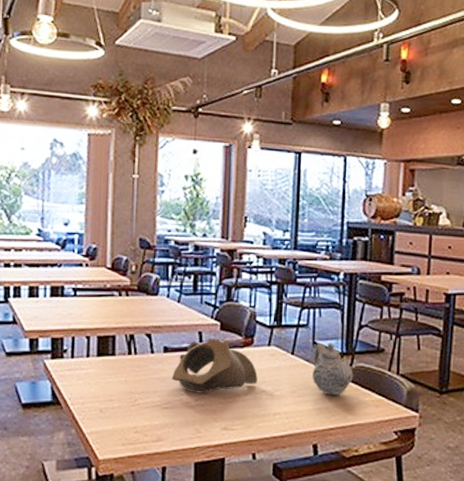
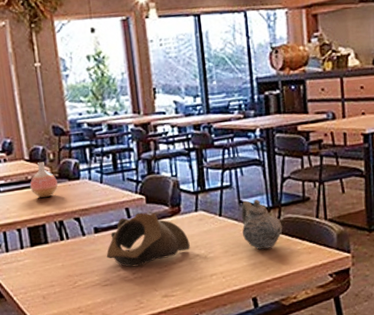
vase: none [107,272,135,309] -> present [30,162,58,198]

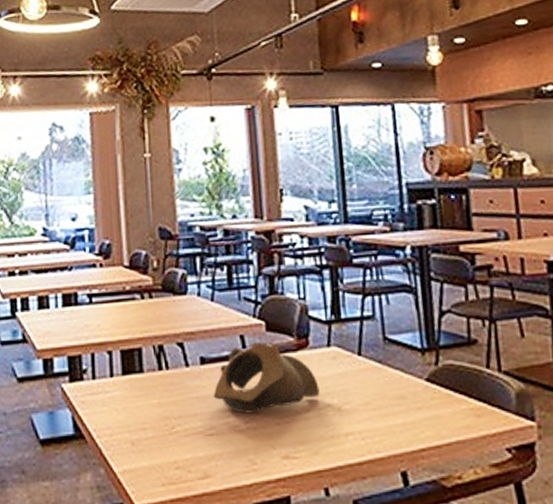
vase: present [30,162,58,198] -> none [127,270,160,315]
teapot: present [241,199,283,250] -> none [386,337,442,405]

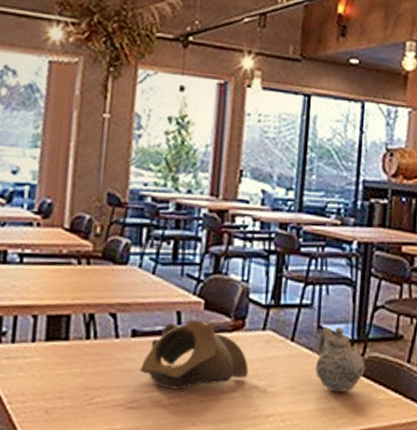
teapot: none [386,337,442,405] -> present [315,326,365,392]

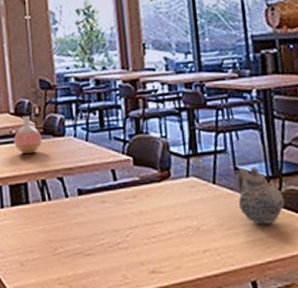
vase: none [62,235,99,281] -> present [14,116,42,155]
decorative bowl: present [140,320,249,390] -> none [89,175,181,236]

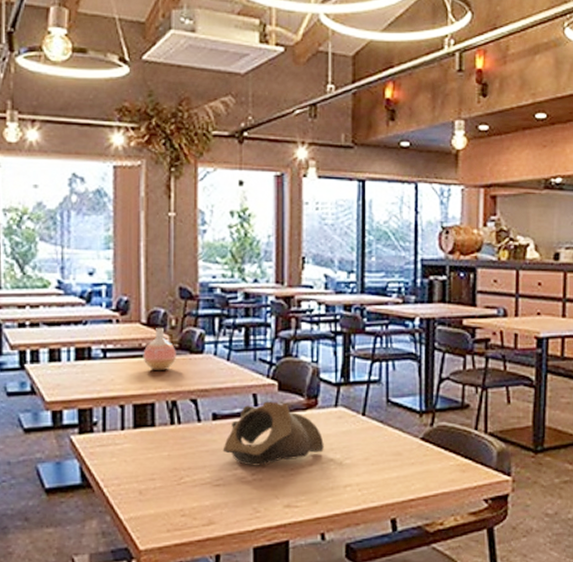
decorative bowl: none [89,175,181,236] -> present [223,401,324,466]
teapot: present [237,167,285,225] -> none [388,400,435,460]

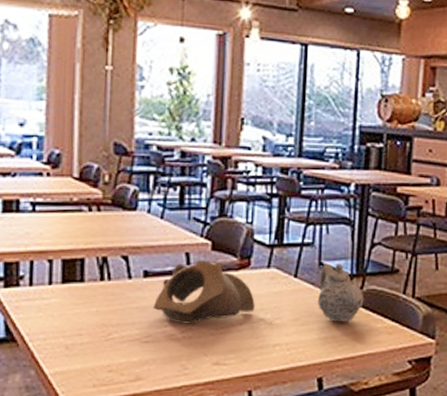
vase: present [143,328,176,371] -> none [73,183,109,227]
teapot: none [388,400,435,460] -> present [318,263,364,322]

